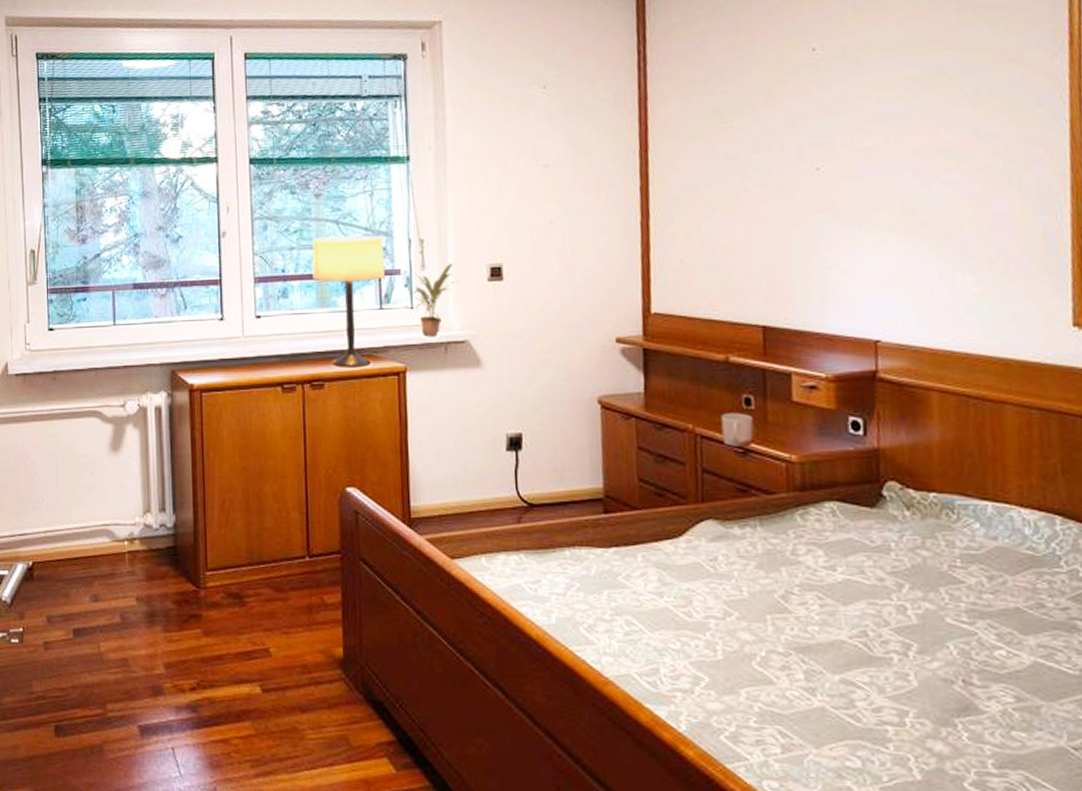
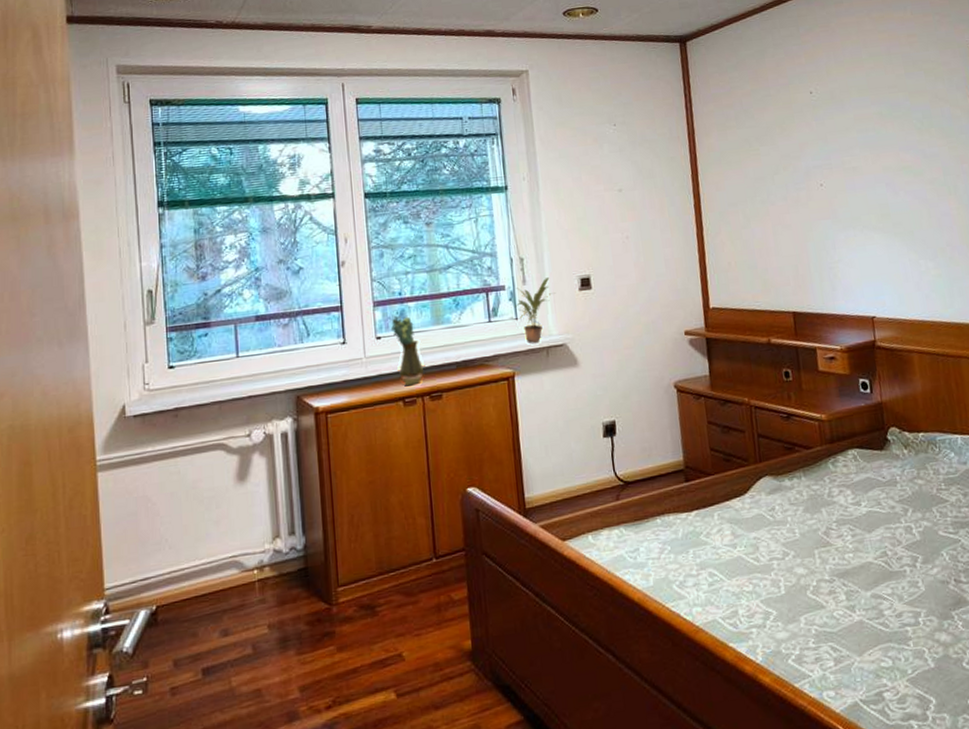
vase: none [271,294,305,371] -> present [390,315,424,386]
table lamp: present [312,234,386,369] -> none [425,256,493,379]
mug: present [720,412,754,447] -> none [768,384,794,413]

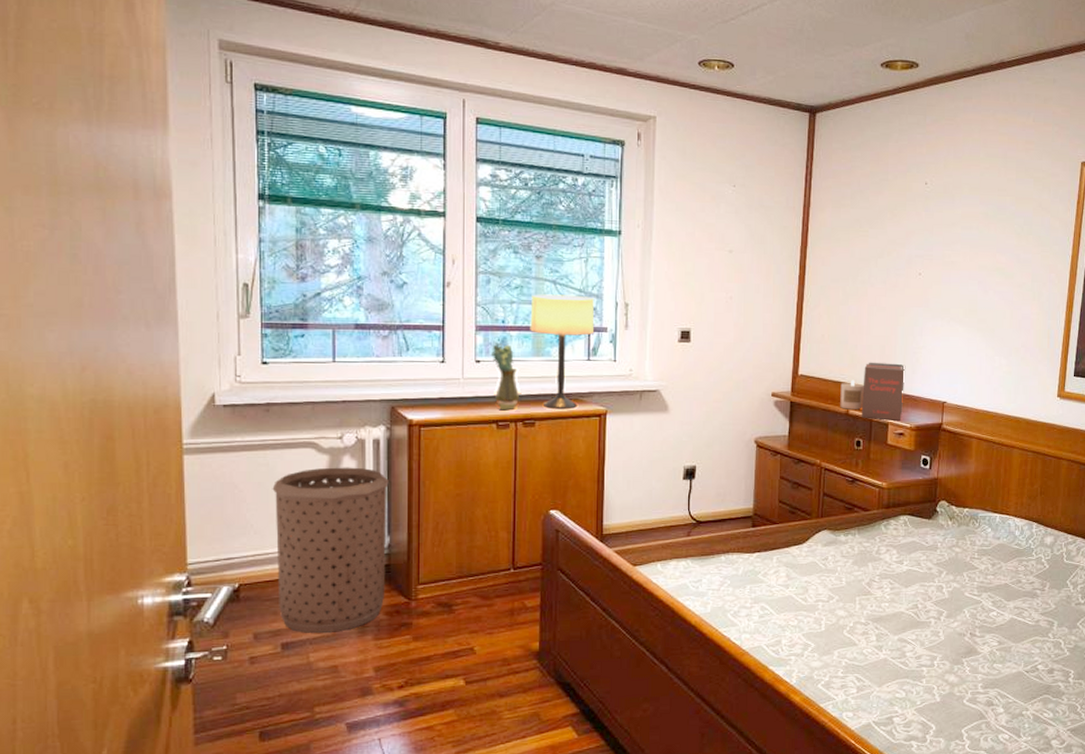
laundry basket: none [184,464,304,655] -> present [272,467,389,633]
table lamp: none [425,256,493,379] -> present [530,294,595,410]
potted plant: present [515,277,556,345] -> none [615,326,655,387]
candle: none [757,305,785,339] -> present [840,379,864,410]
books: none [779,282,830,346] -> present [861,362,906,421]

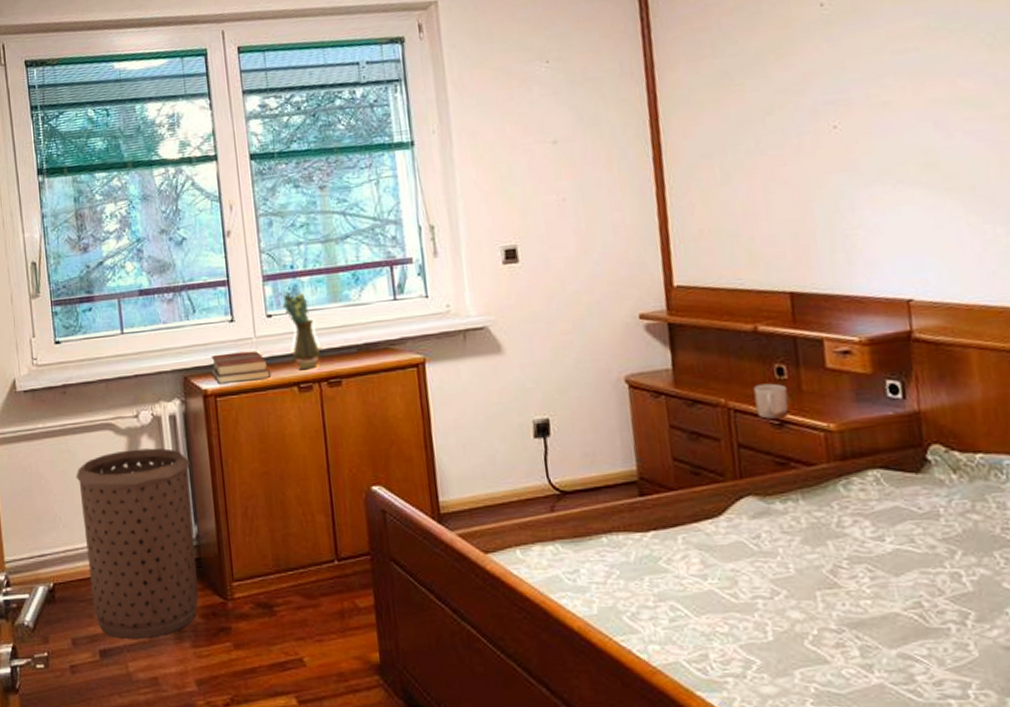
books: none [418,390,474,417] -> present [210,350,272,385]
table lamp: present [530,294,595,410] -> none [320,224,398,364]
mug: none [839,451,860,477] -> present [753,383,789,419]
candle: present [840,379,864,410] -> none [738,284,778,326]
books: present [861,362,906,421] -> none [770,254,843,336]

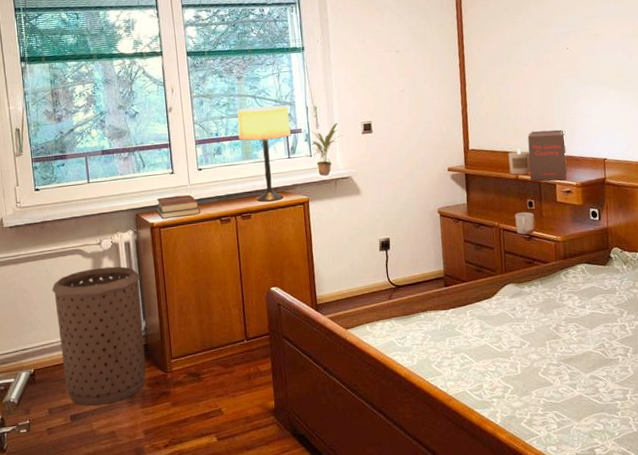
vase: present [282,291,320,370] -> none [209,152,236,208]
table lamp: none [320,224,398,364] -> present [237,105,292,203]
potted plant: none [425,248,474,327] -> present [310,123,343,177]
candle: none [738,284,778,326] -> present [508,148,531,175]
books: none [770,254,843,336] -> present [527,129,568,181]

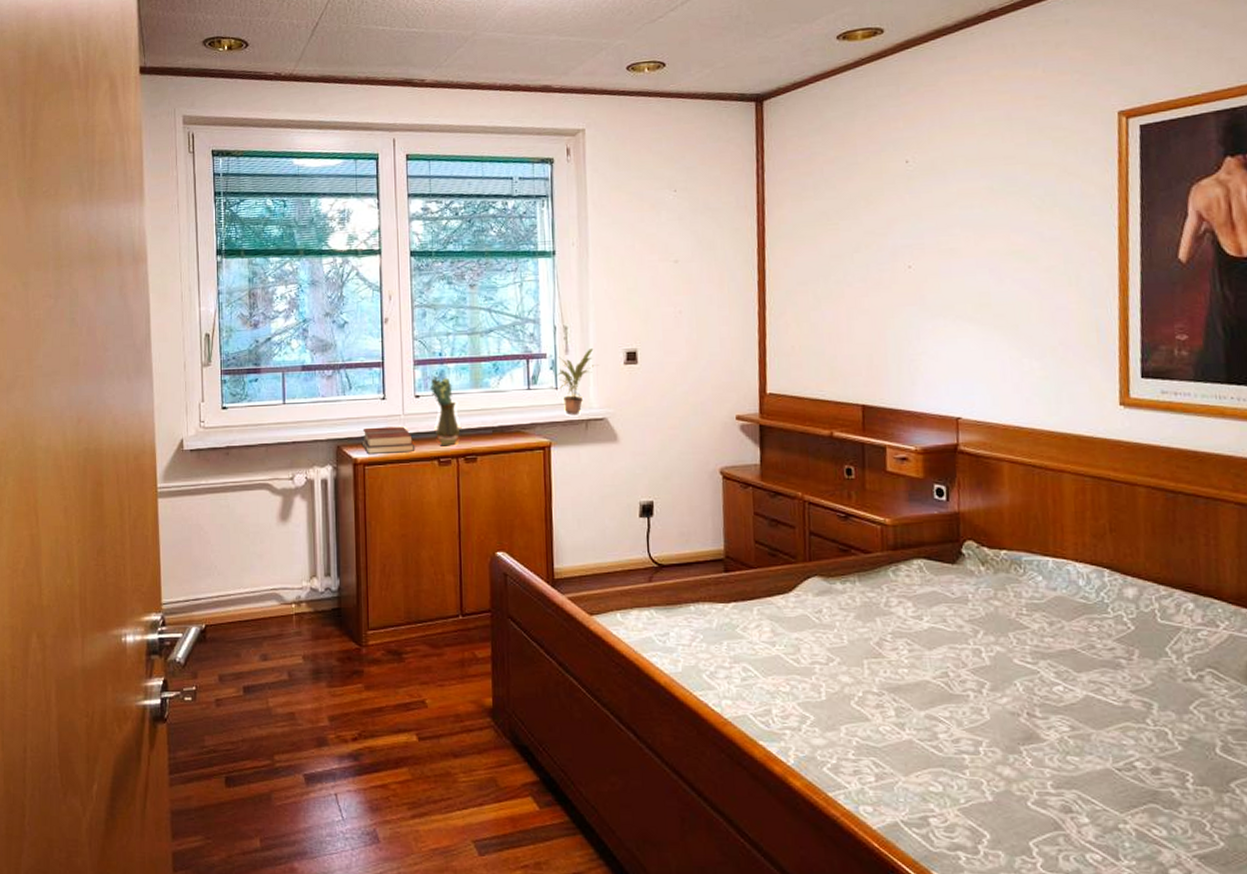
laundry basket: present [51,266,146,406] -> none [232,508,337,677]
vase: none [209,152,236,208] -> present [429,375,460,446]
table lamp: present [237,105,292,203] -> none [467,322,533,444]
candle: present [508,148,531,175] -> none [820,396,851,432]
mug: present [514,212,535,235] -> none [826,481,854,512]
books: present [527,129,568,181] -> none [848,374,903,443]

